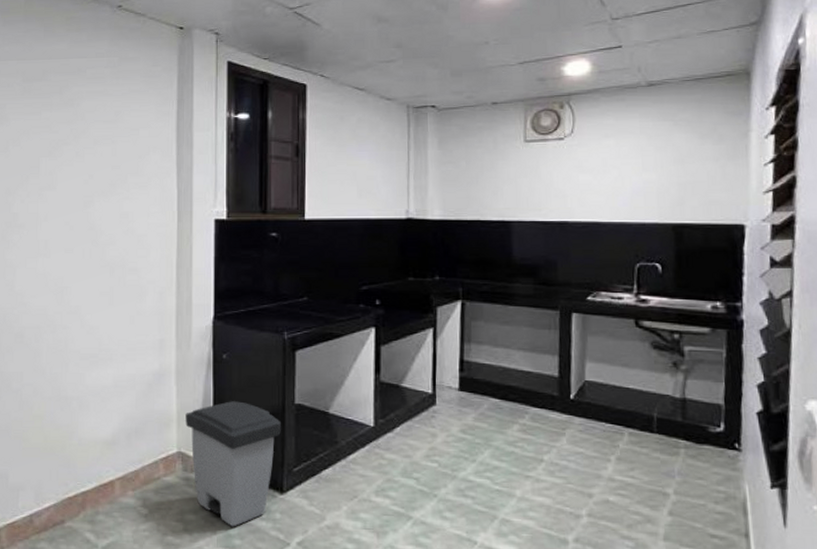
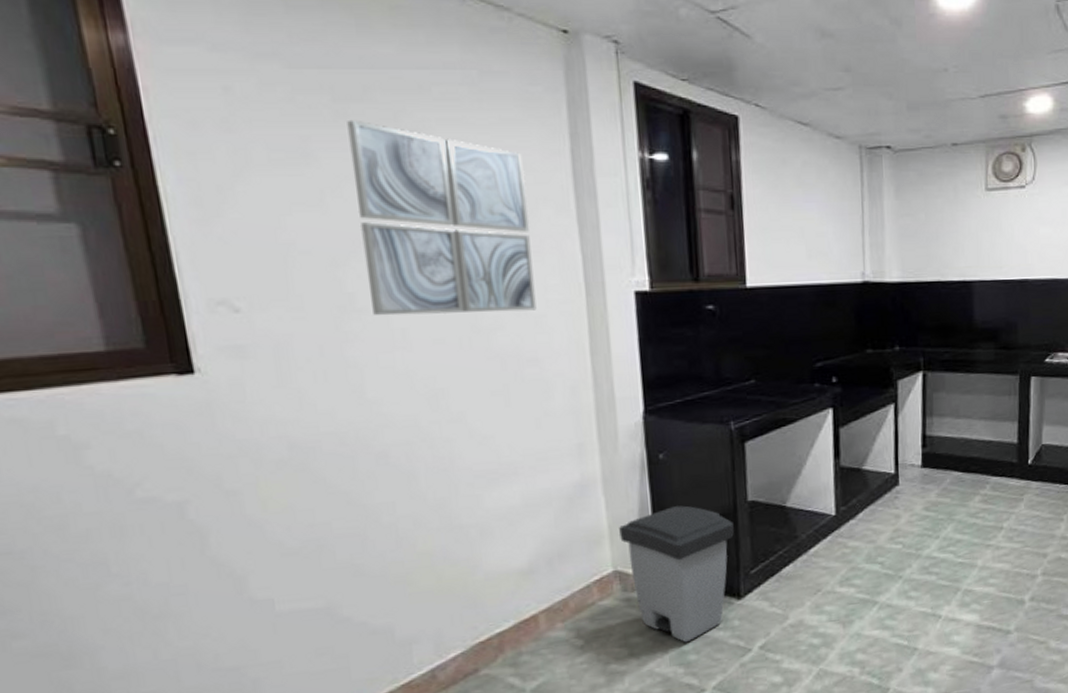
wall art: none [27,93,142,231] -> present [347,119,537,316]

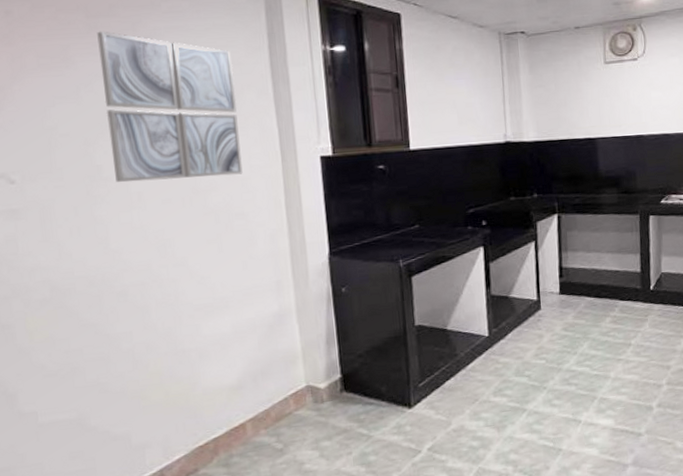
trash can: present [619,505,734,643] -> none [310,330,404,446]

